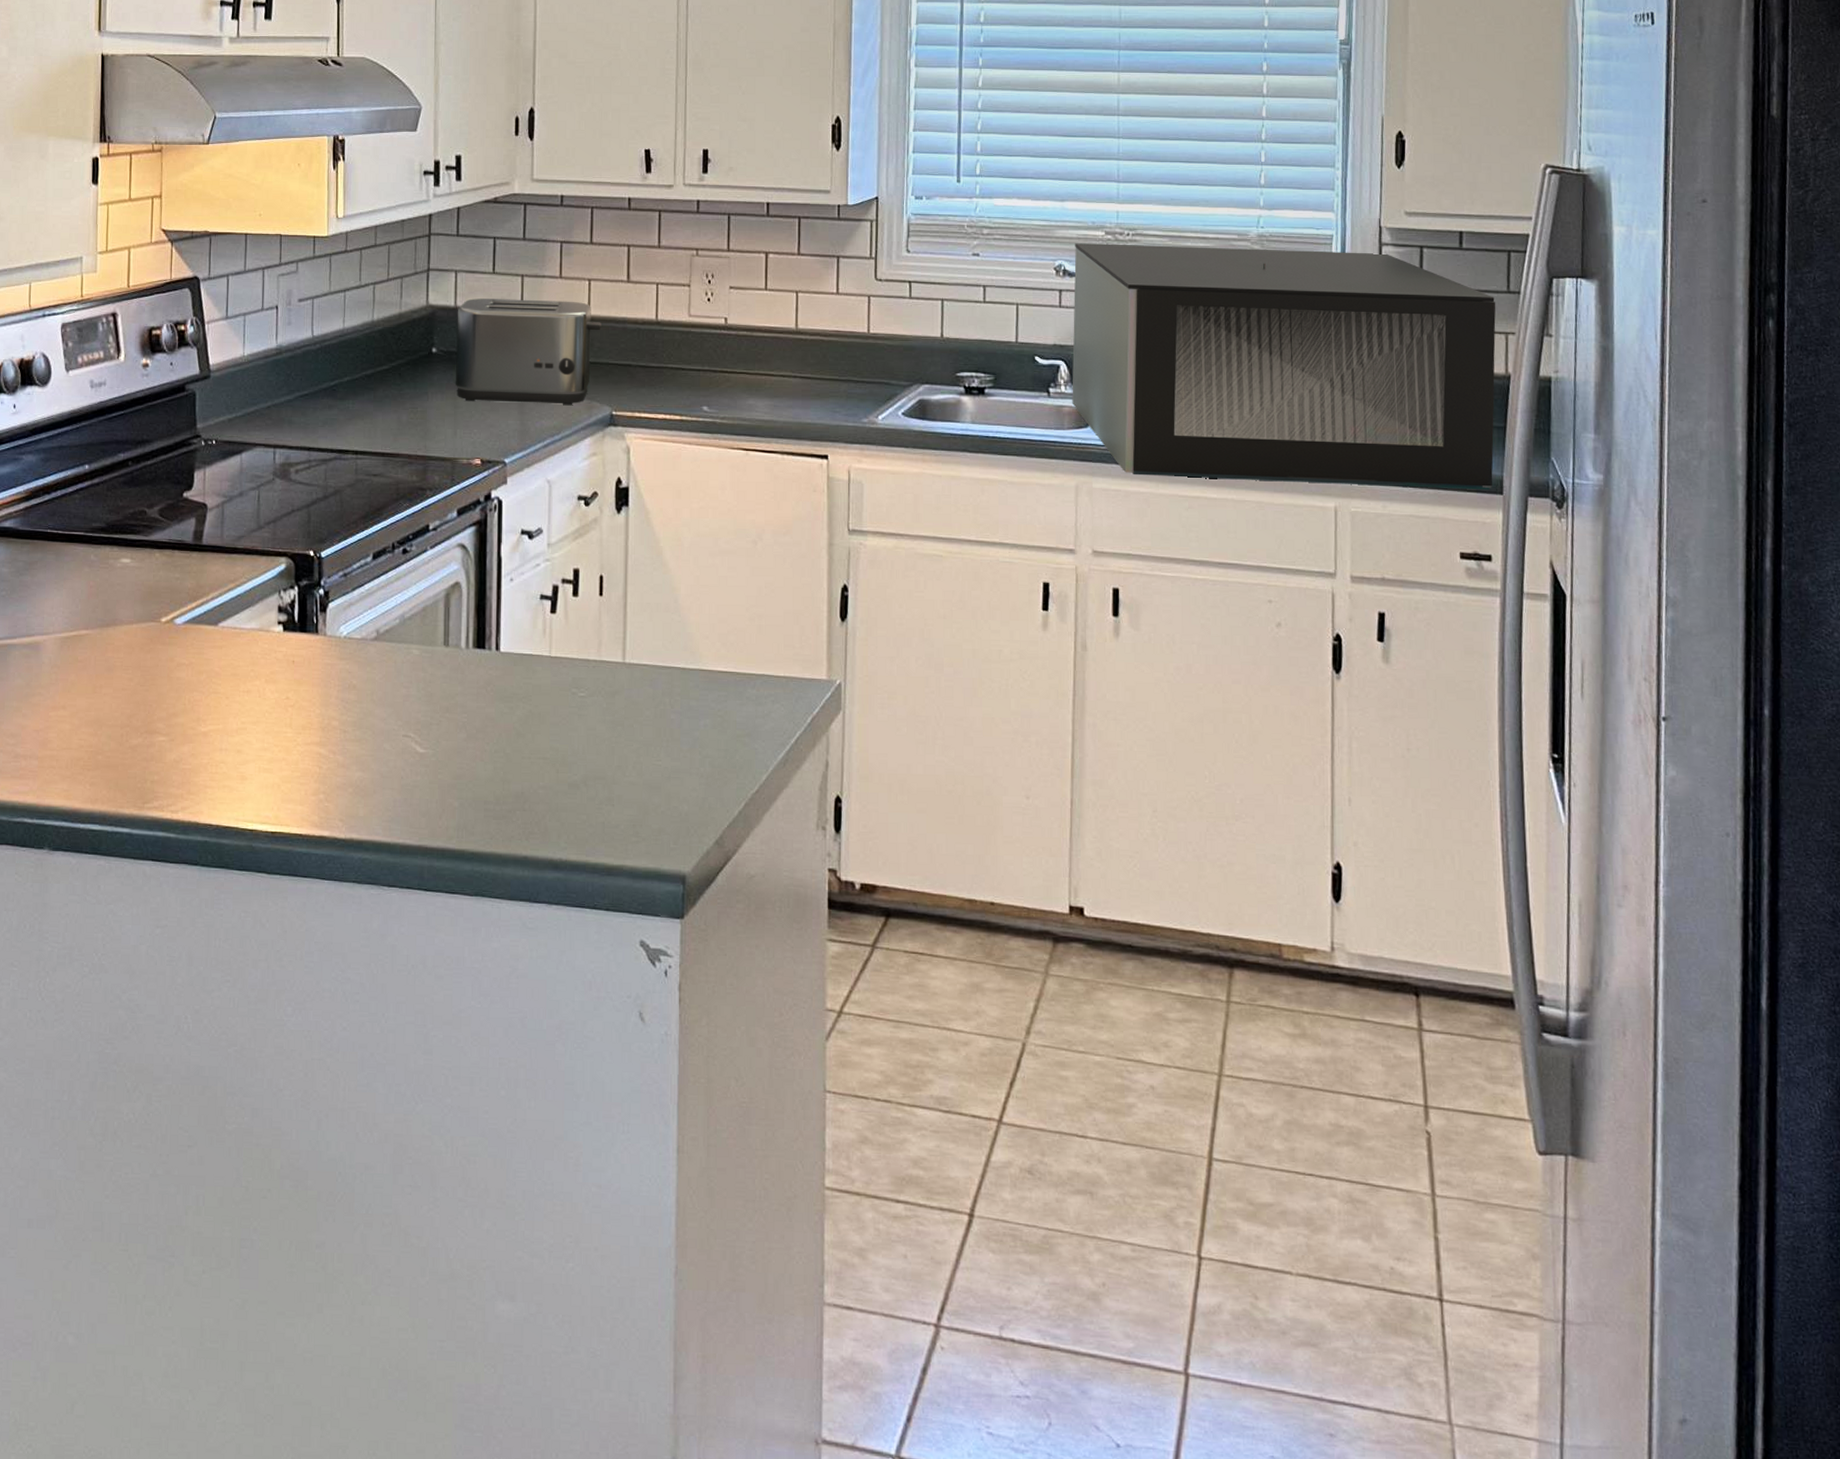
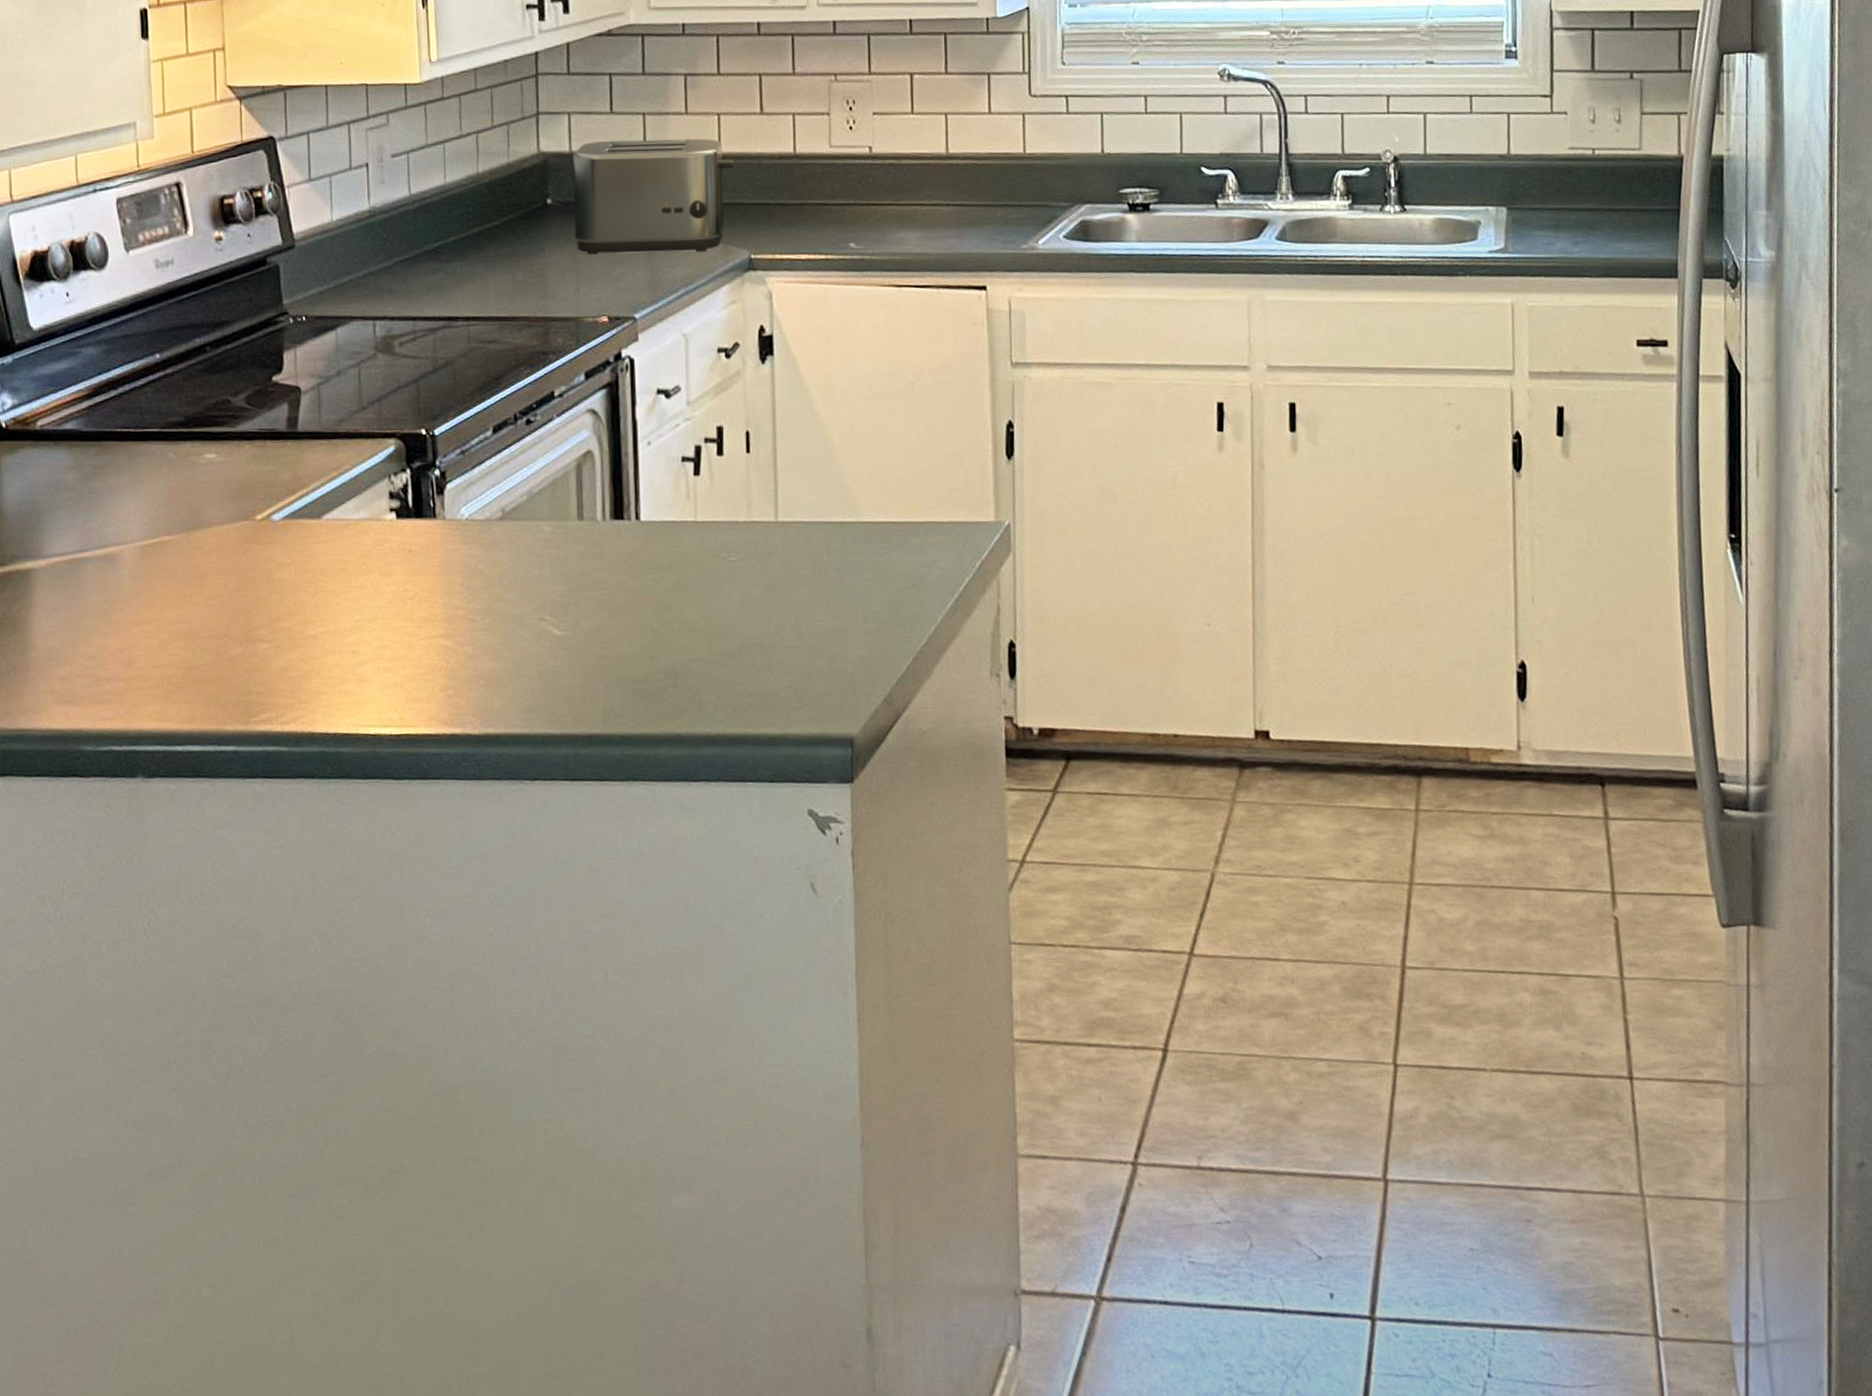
microwave: present [1072,243,1496,490] -> none [1239,38,1668,285]

